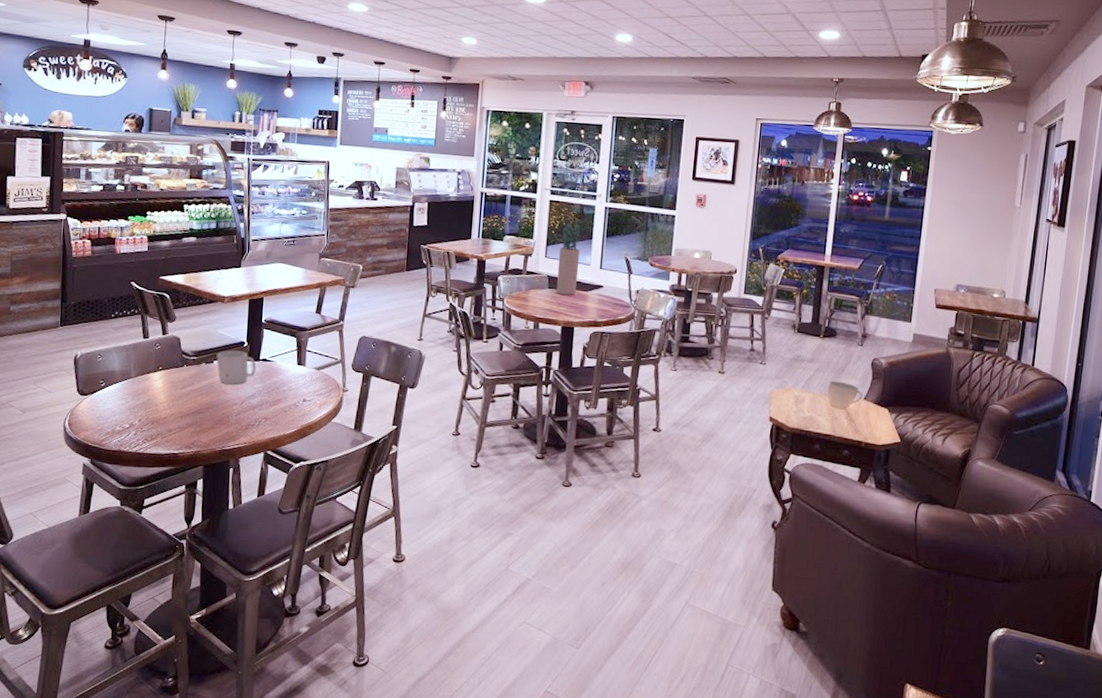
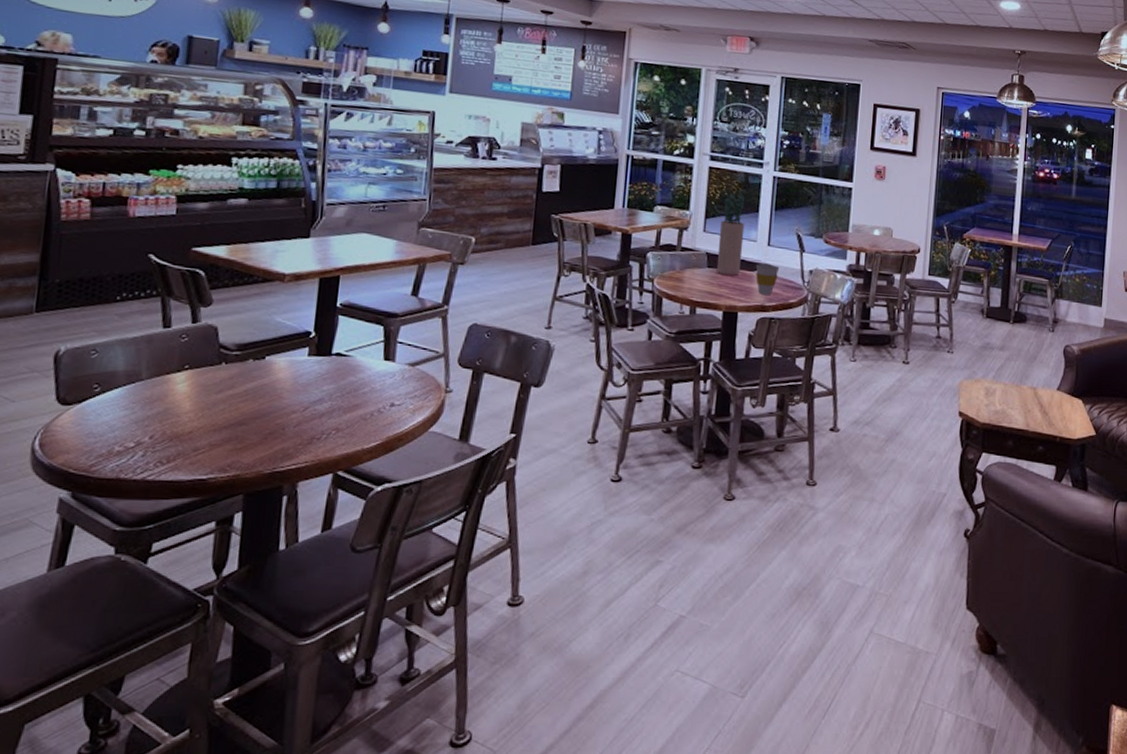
mug: present [216,350,257,385] -> none [269,342,327,388]
cup: none [589,285,610,313] -> present [755,264,780,296]
cup: present [827,381,863,410] -> none [1019,370,1056,402]

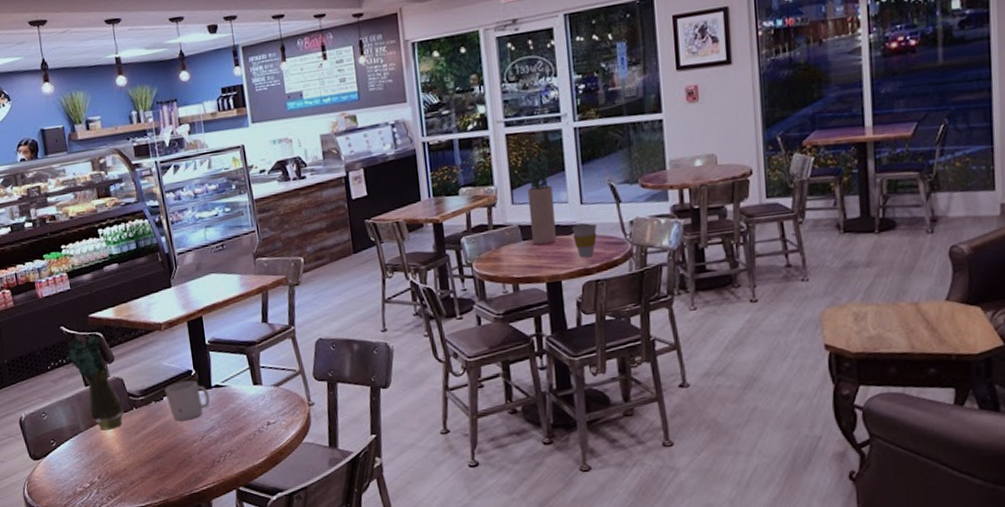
vase: none [146,266,209,383] -> present [66,332,124,431]
mug: none [269,342,327,388] -> present [164,380,211,422]

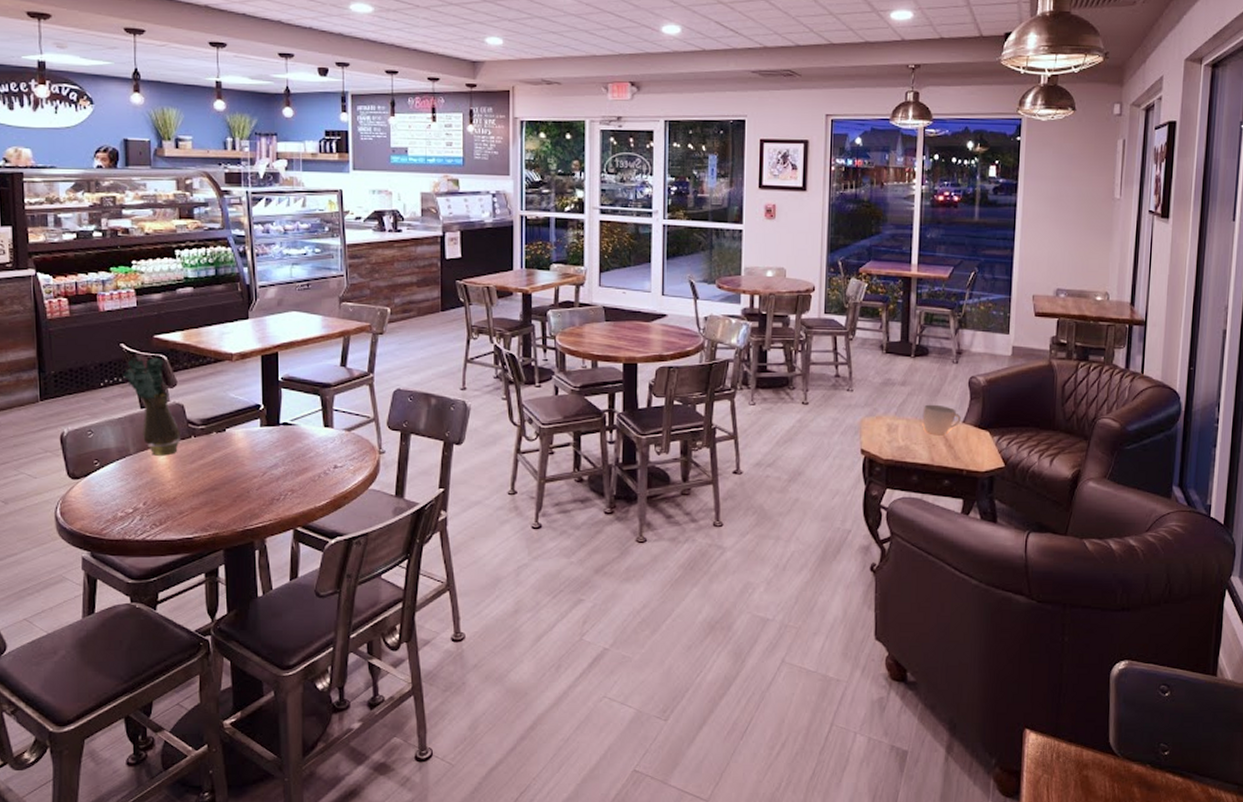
mug: present [164,380,211,422] -> none [228,415,277,456]
vase: present [527,146,556,246] -> none [614,236,638,329]
cup: present [571,223,598,259] -> none [651,314,675,345]
cup: none [895,283,943,319] -> present [922,404,961,436]

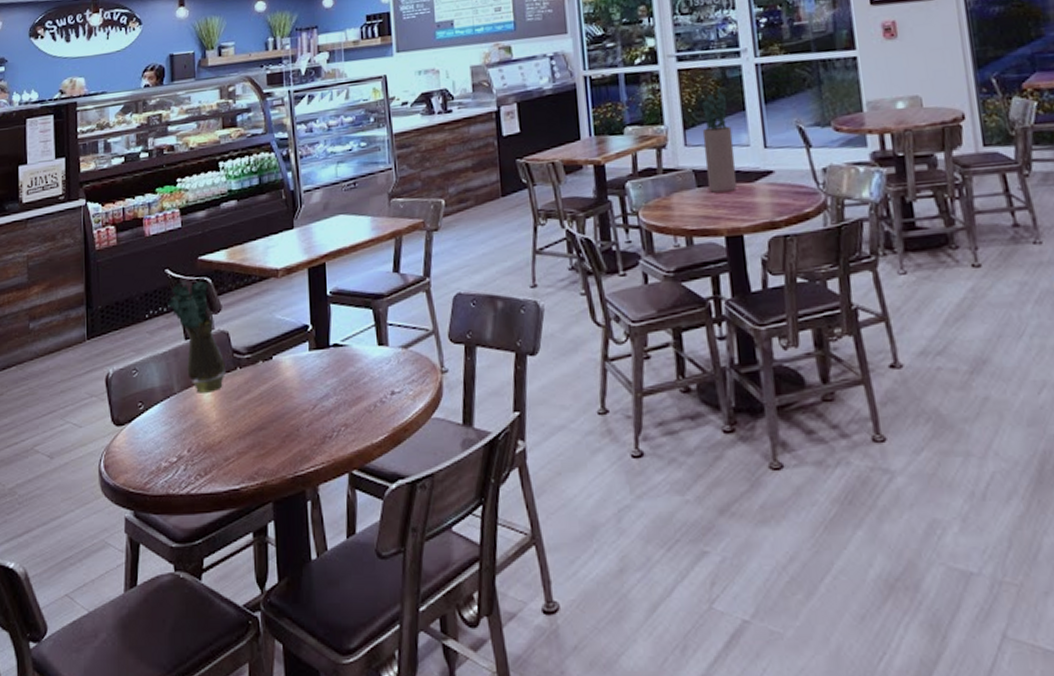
vase: none [614,236,638,329] -> present [702,83,737,194]

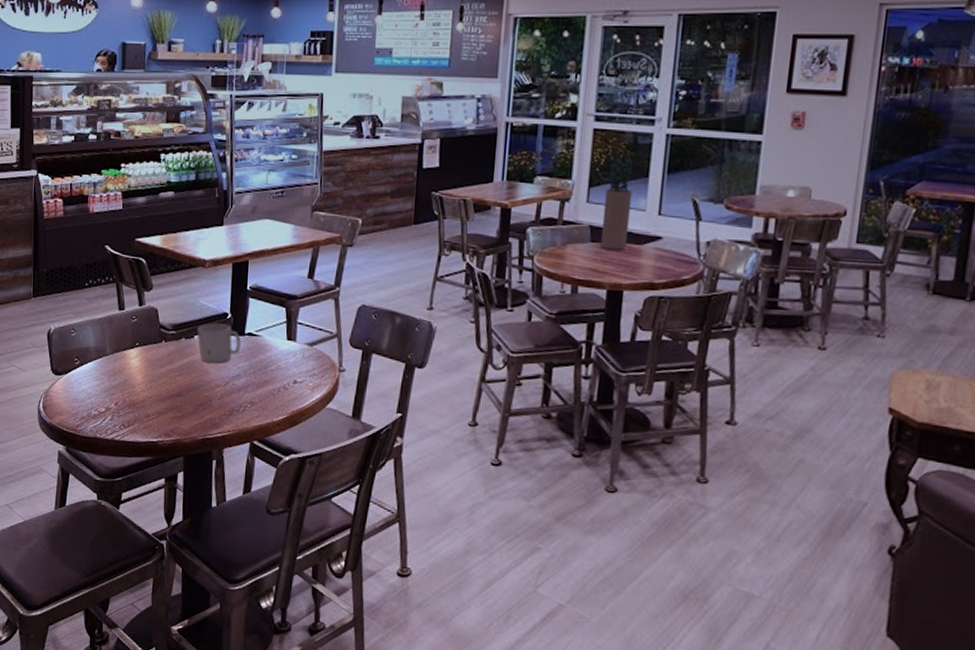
vase: present [168,277,226,393] -> none [106,255,153,359]
mug: none [275,337,327,386] -> present [197,323,241,364]

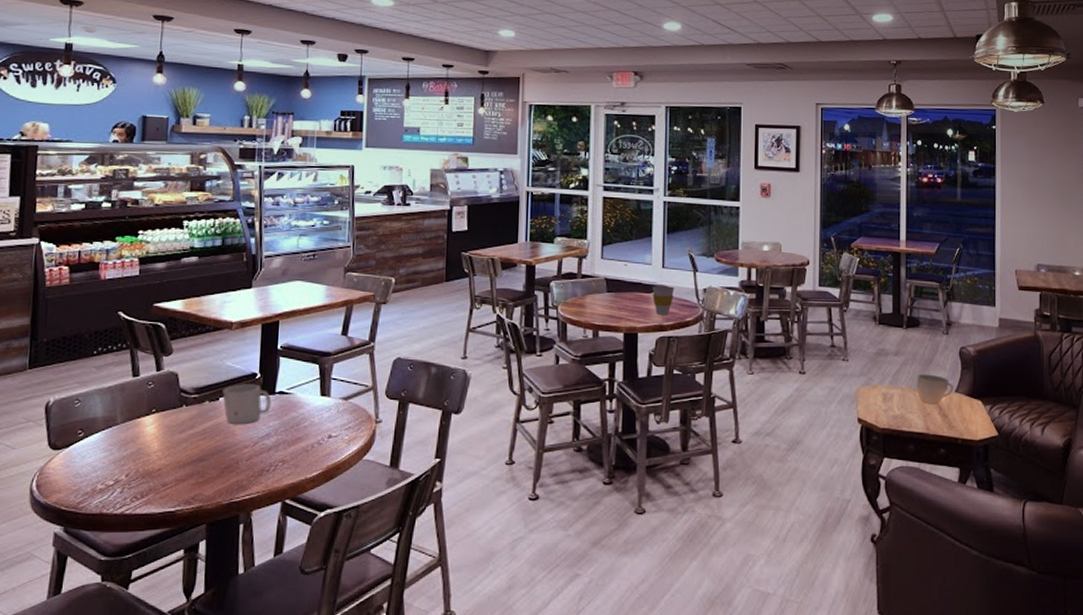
vase: present [600,147,634,251] -> none [615,212,640,299]
cup: none [644,236,672,272] -> present [652,286,675,316]

